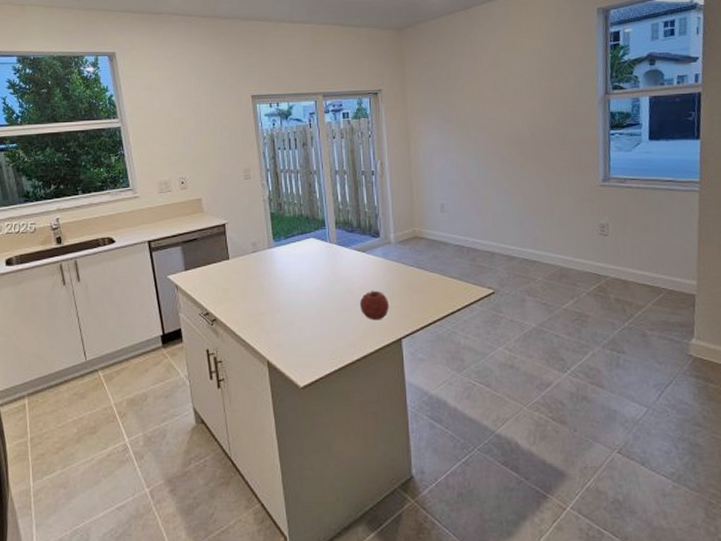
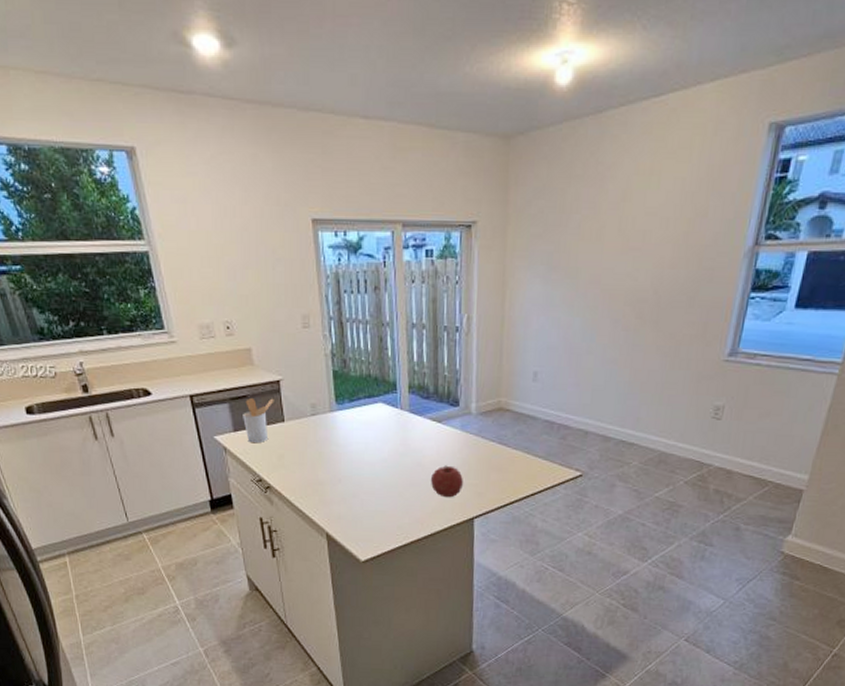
utensil holder: none [193,239,220,280] -> present [243,397,274,444]

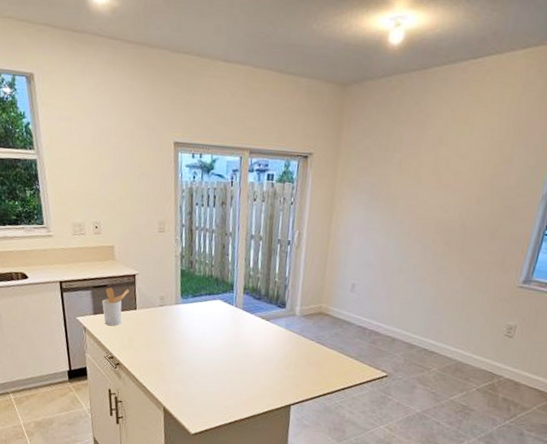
fruit: present [431,465,463,498] -> none [256,357,284,386]

